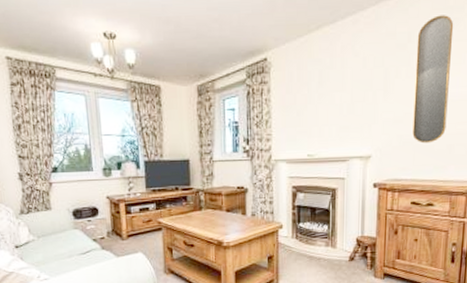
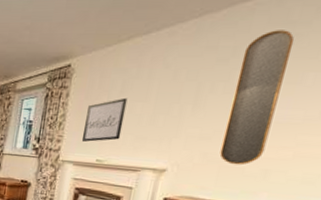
wall art: none [290,88,326,139] -> present [81,97,128,142]

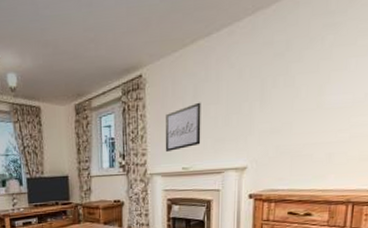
home mirror: present [219,30,295,166] -> none [290,20,336,153]

